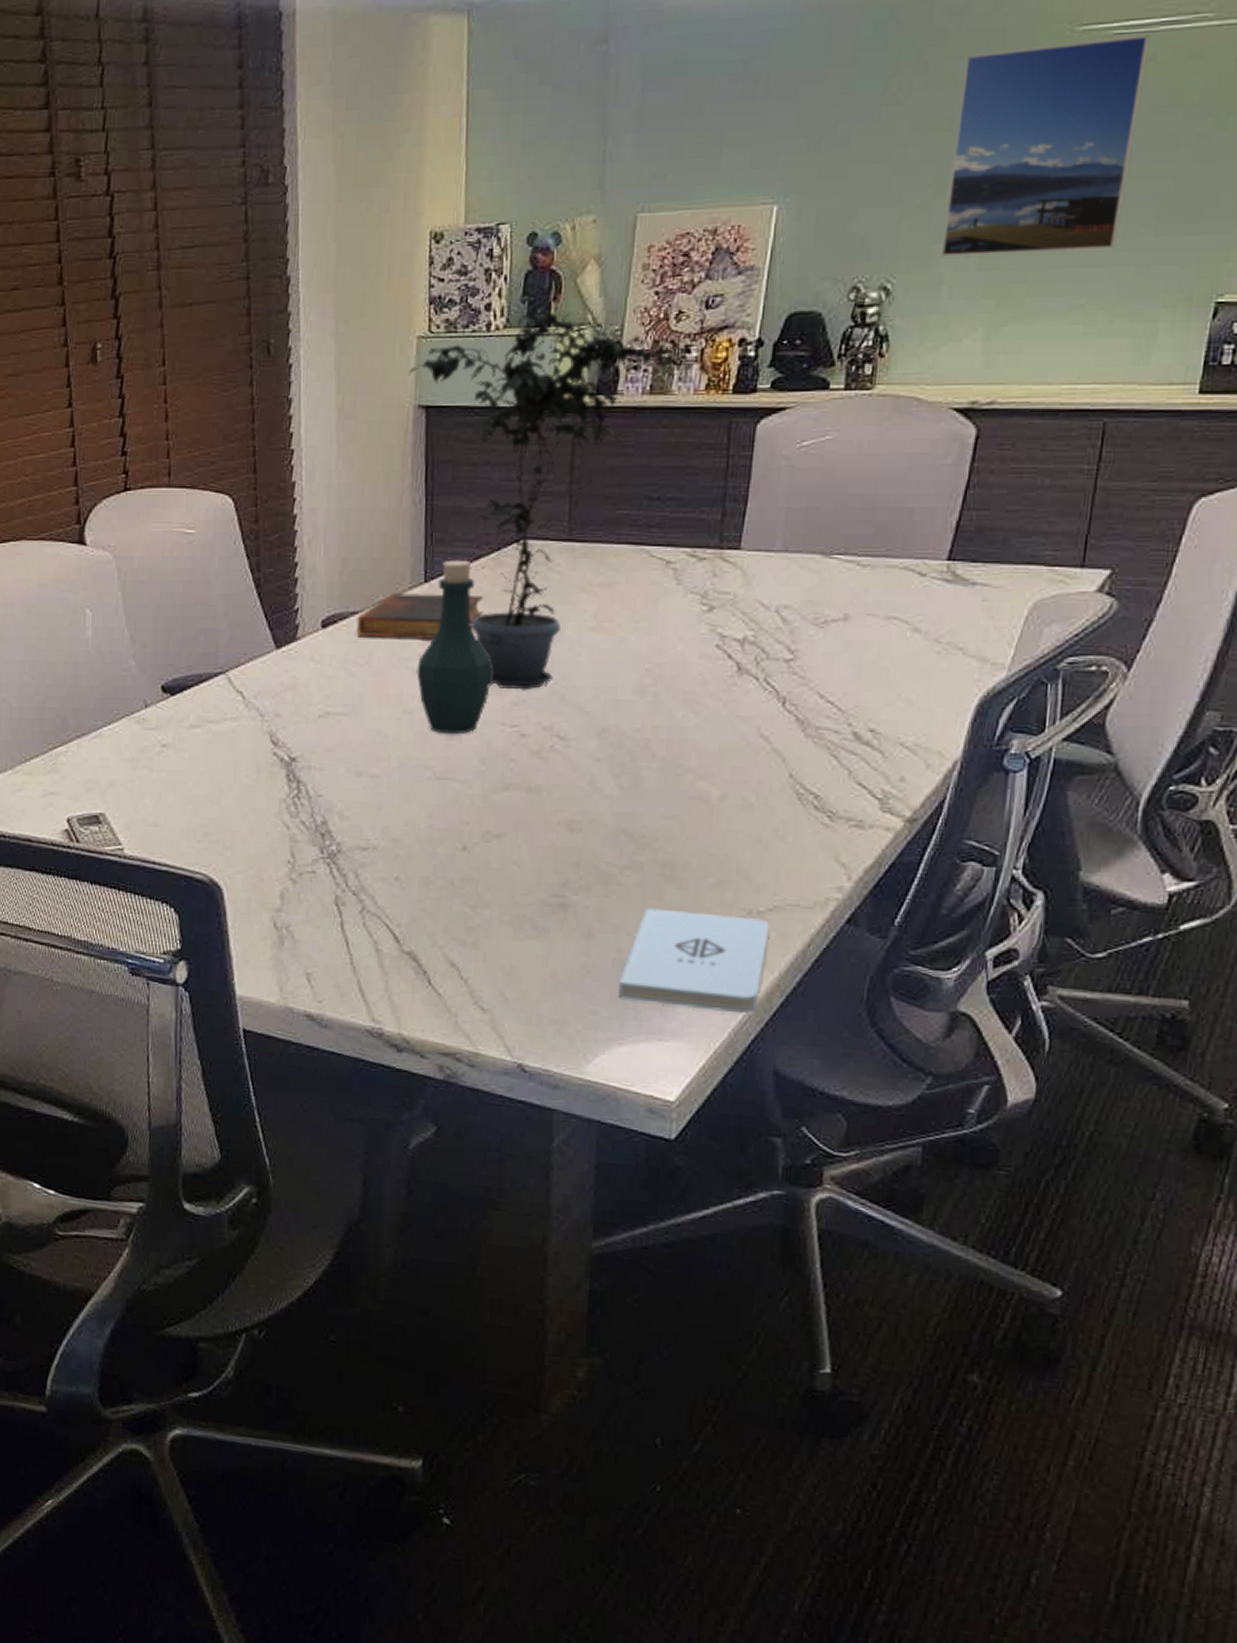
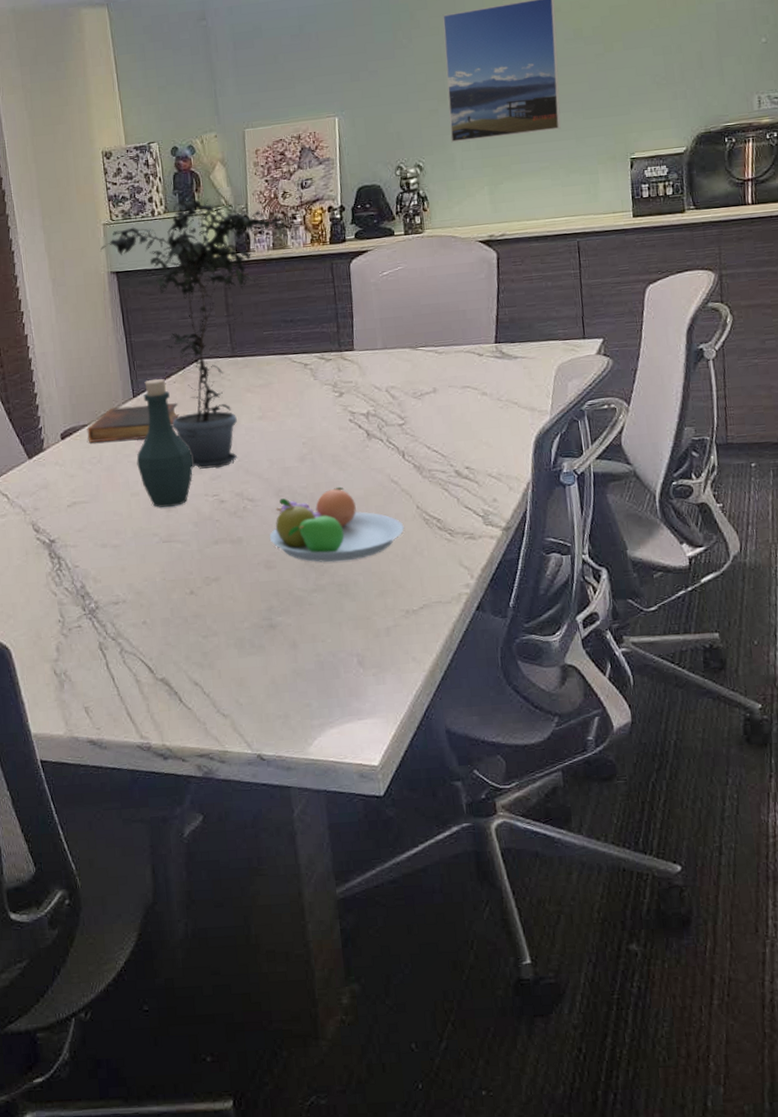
fruit bowl: none [578,734,767,835] -> present [269,486,404,563]
notepad: present [619,908,770,1014] -> none [322,616,425,692]

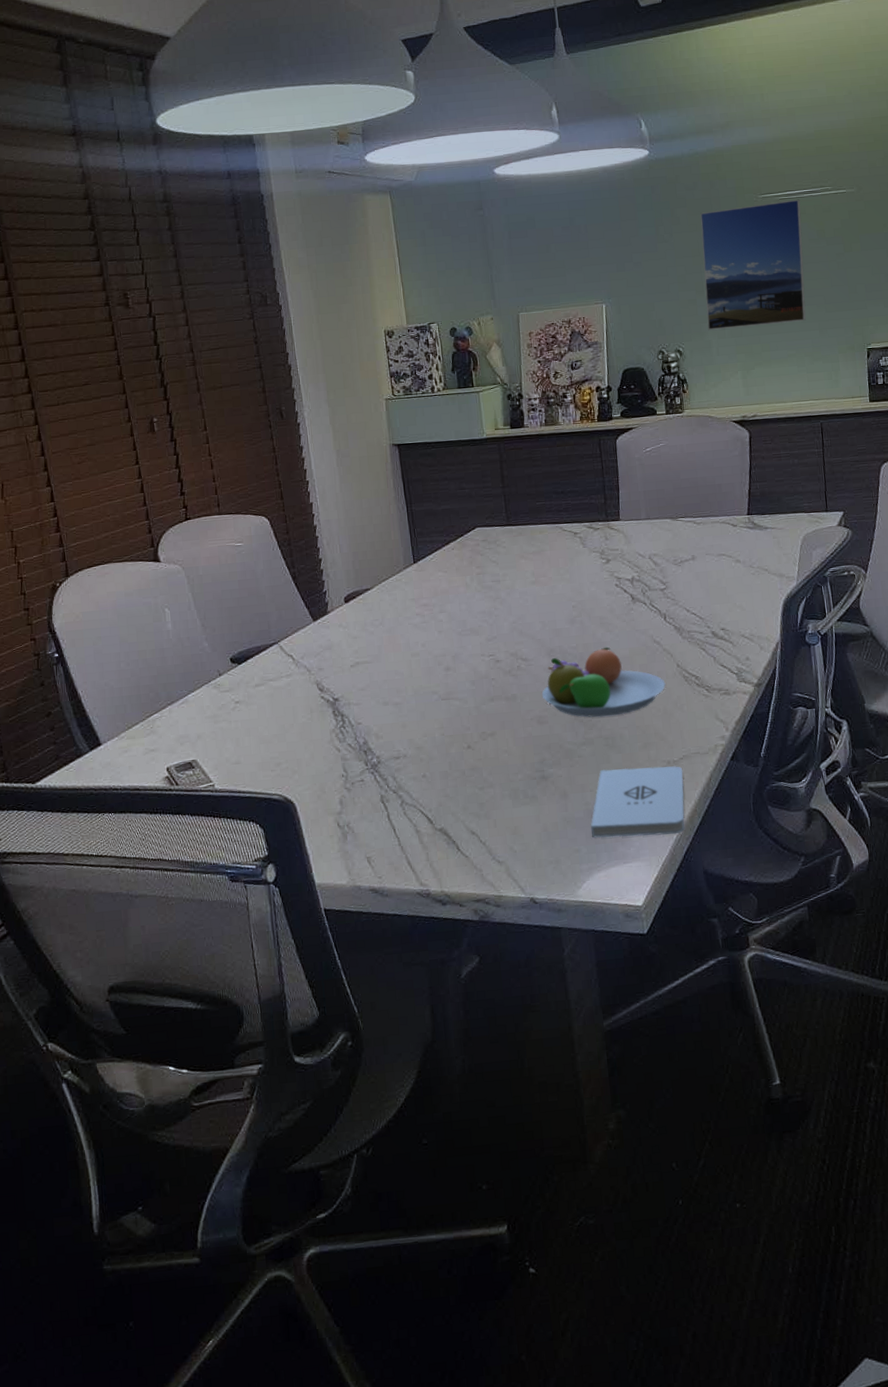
book: present [87,402,180,443] -> none [369,567,458,606]
potted plant: present [100,190,287,469] -> none [383,368,558,631]
bottle: present [136,378,193,508] -> none [417,545,471,667]
notepad: none [322,616,425,692] -> present [591,766,685,838]

